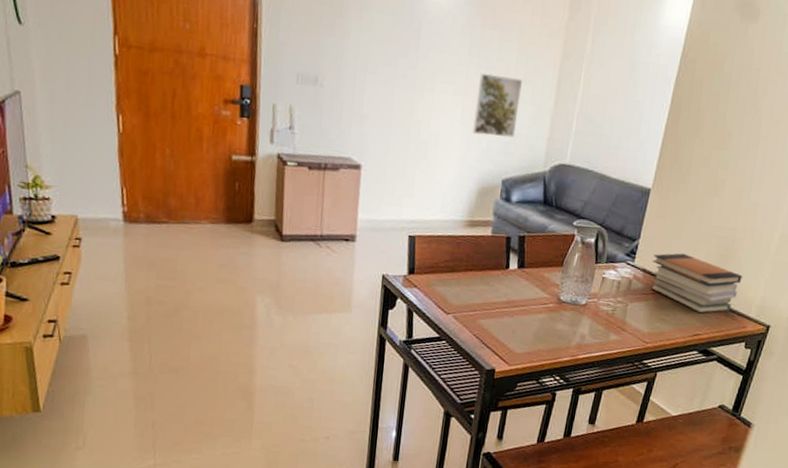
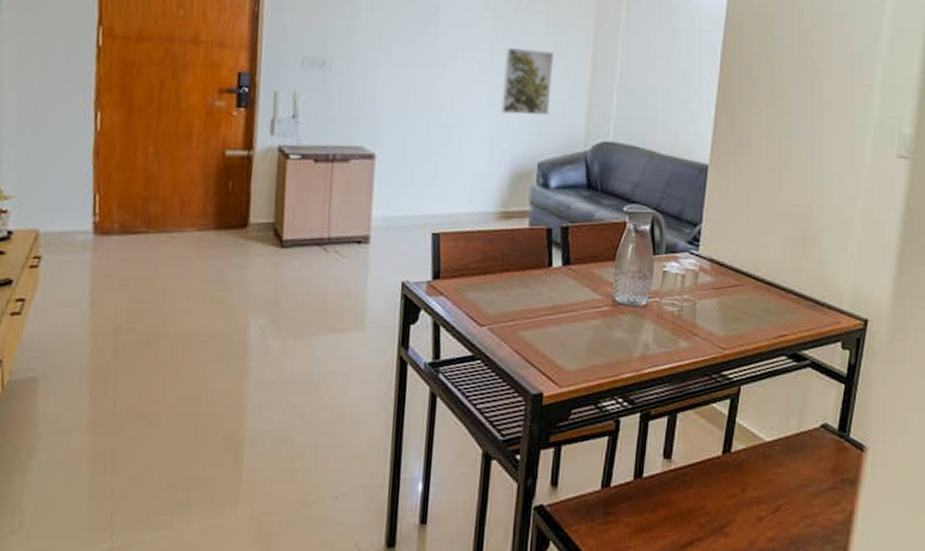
book stack: present [650,253,742,314] -> none [719,237,826,309]

